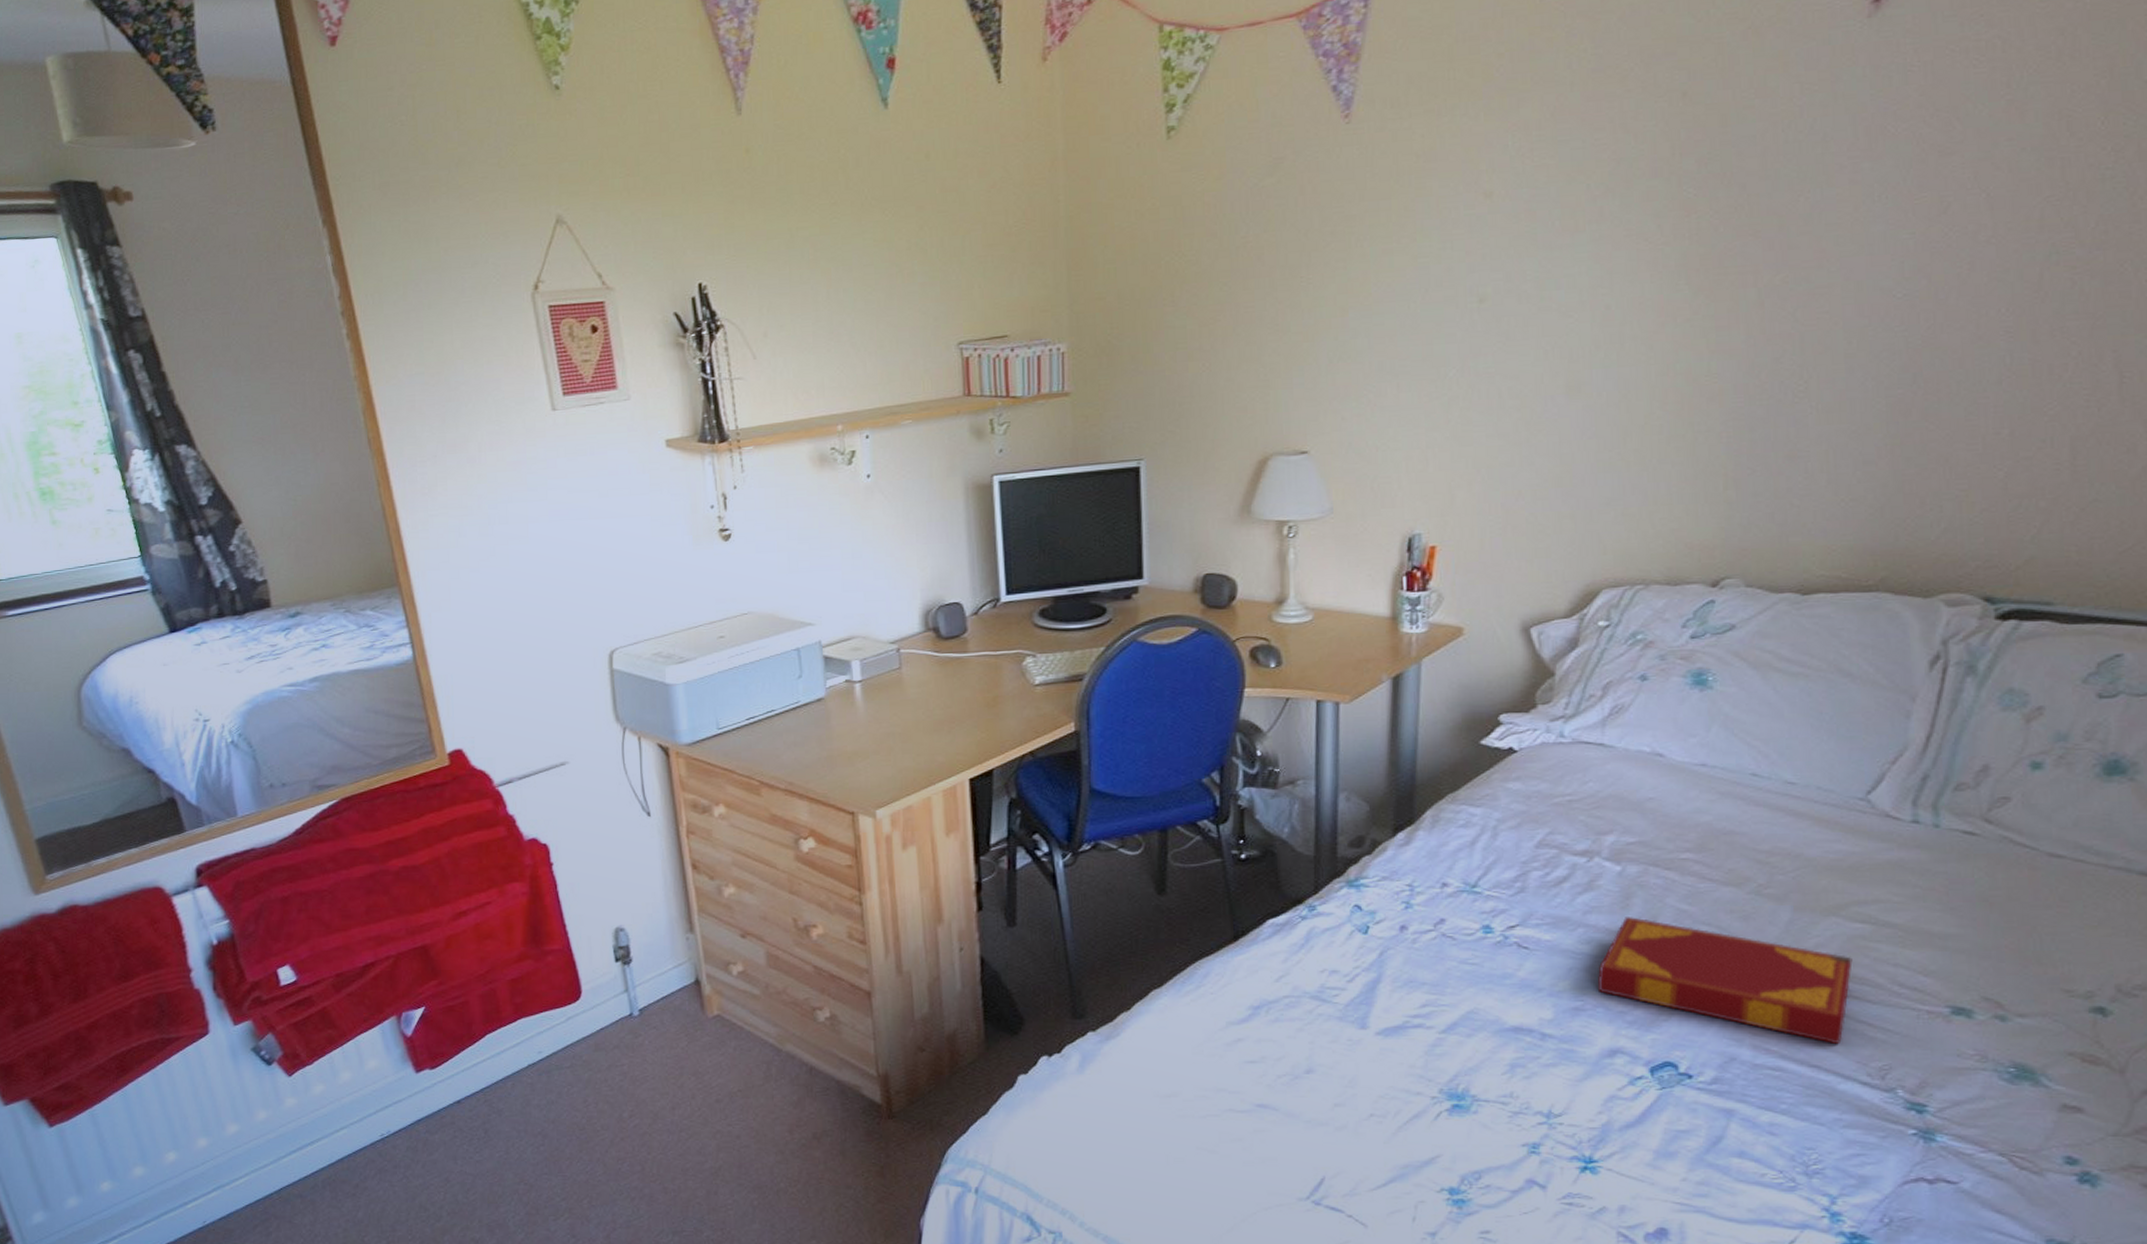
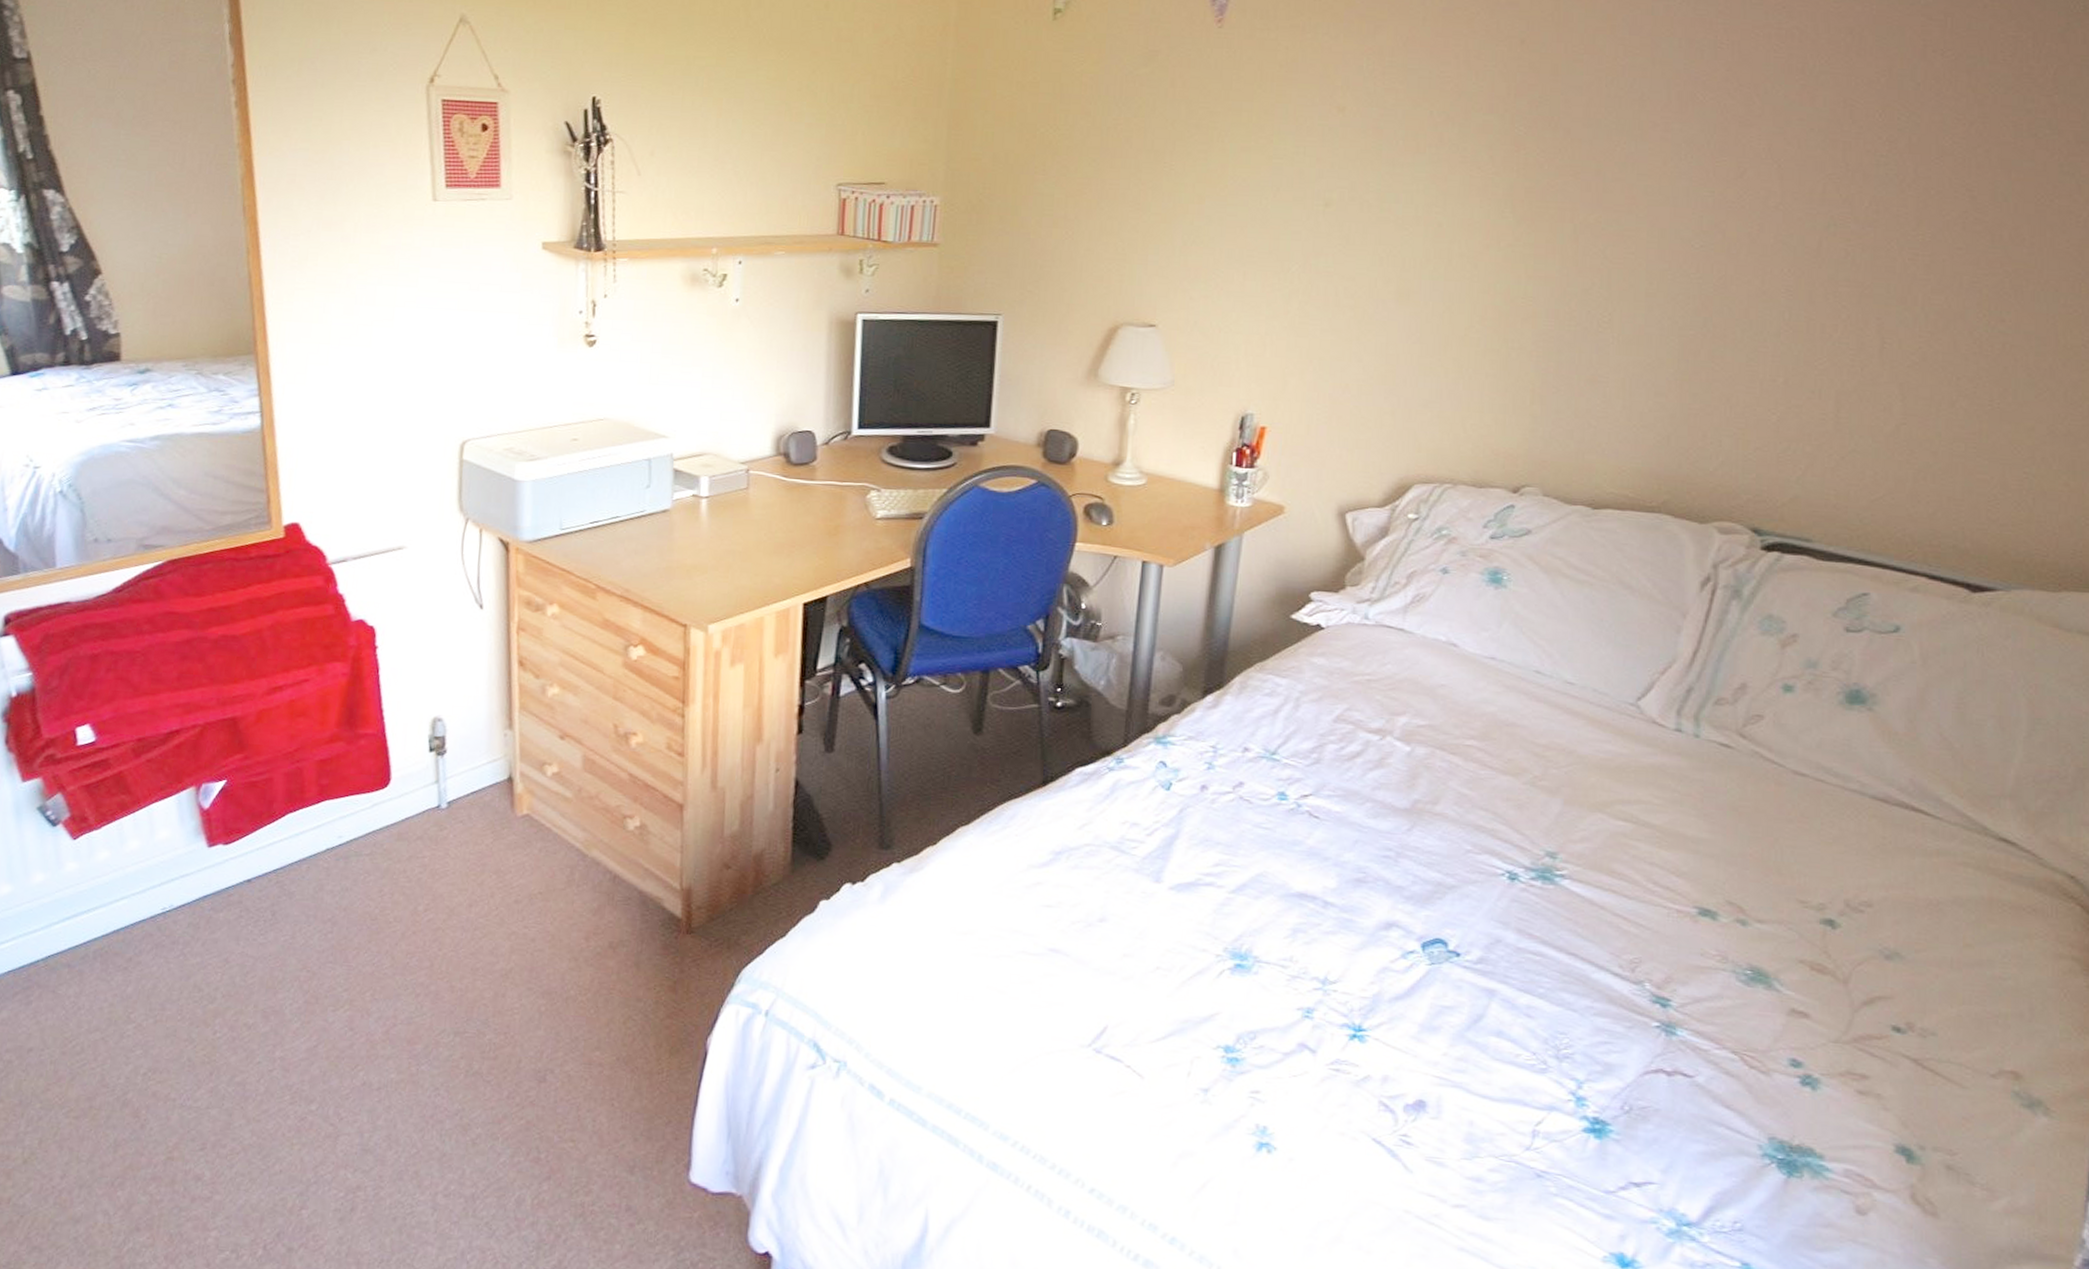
hardback book: present [1598,917,1853,1045] -> none [1380,796,1613,935]

